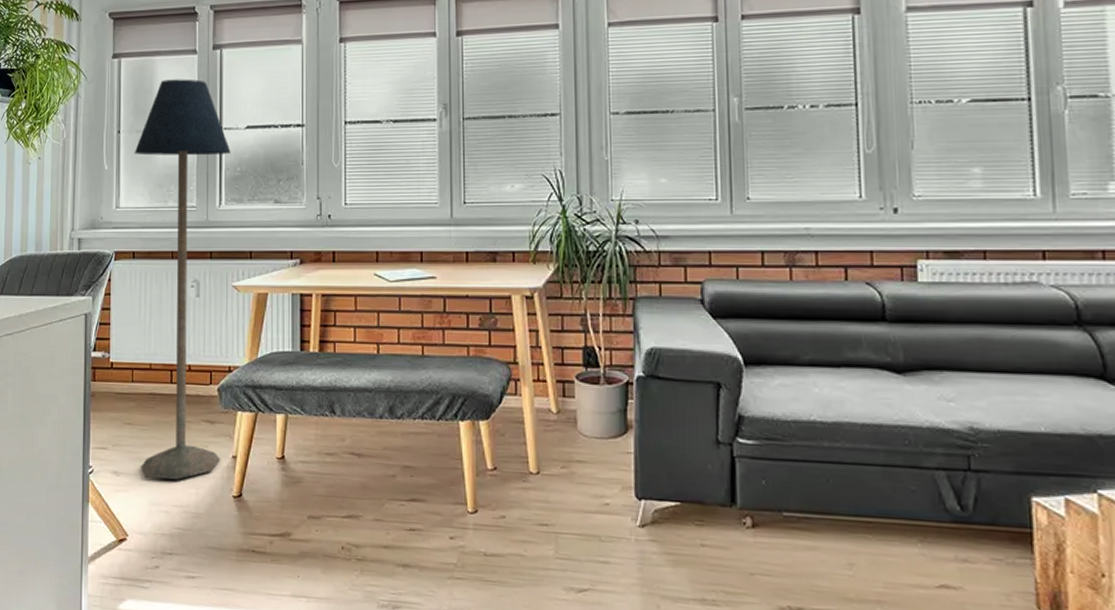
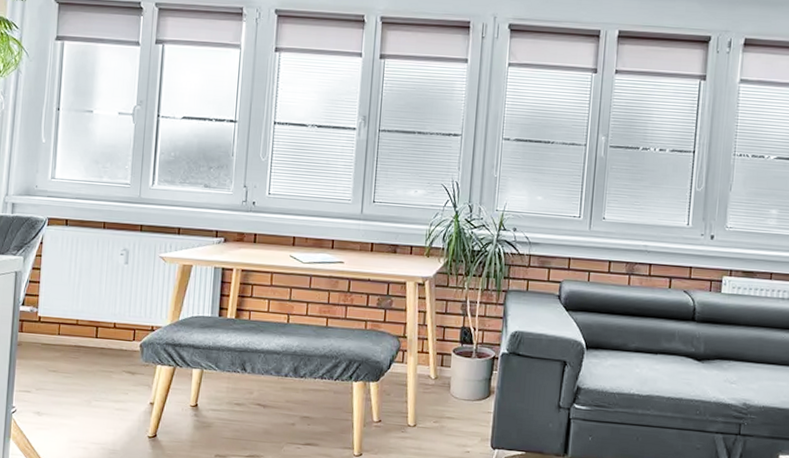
floor lamp: present [134,79,231,480] -> none [62,66,167,421]

